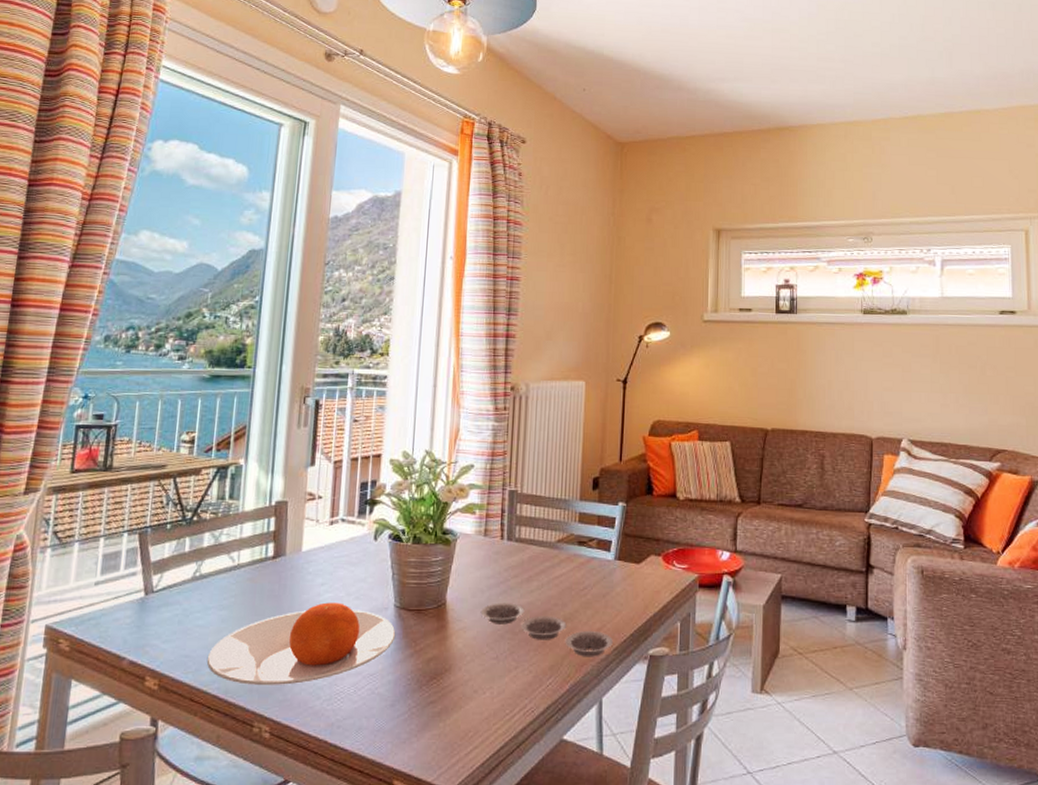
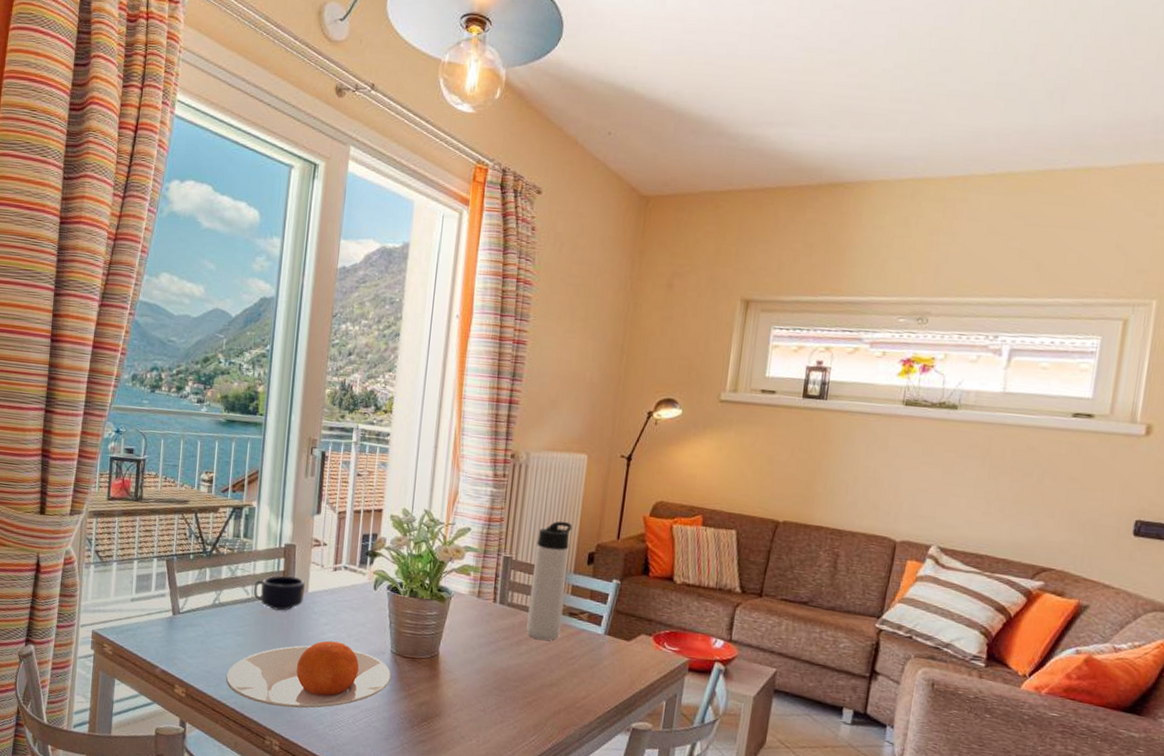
mug: none [239,536,298,575] -> present [253,575,305,611]
plate: present [480,603,614,657] -> none [470,660,598,723]
thermos bottle: none [536,448,575,574] -> present [526,521,573,641]

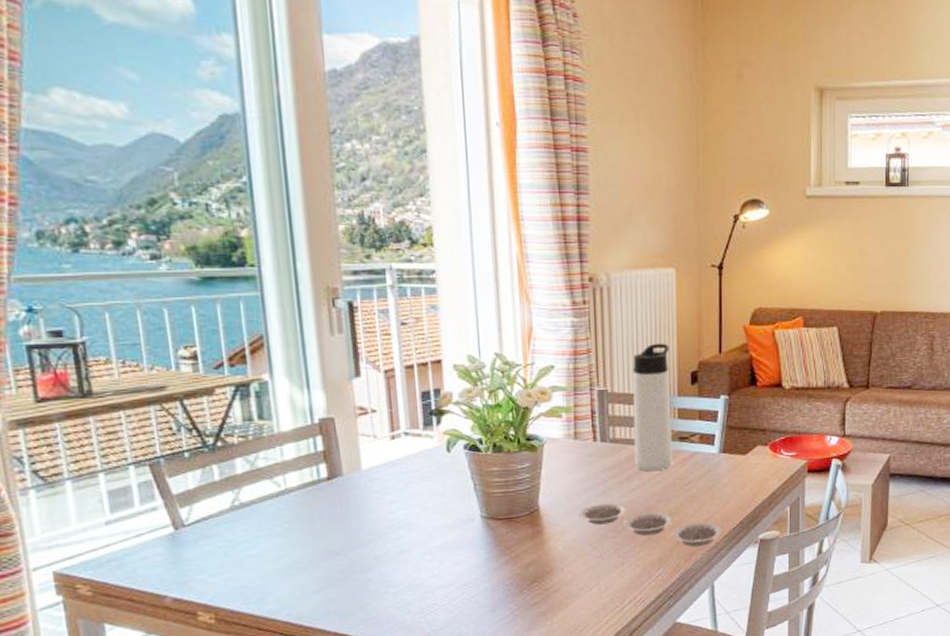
plate: present [225,641,392,709] -> none [268,518,487,608]
mug: present [253,575,305,611] -> none [285,455,359,498]
plate: none [470,660,598,723] -> present [578,503,723,547]

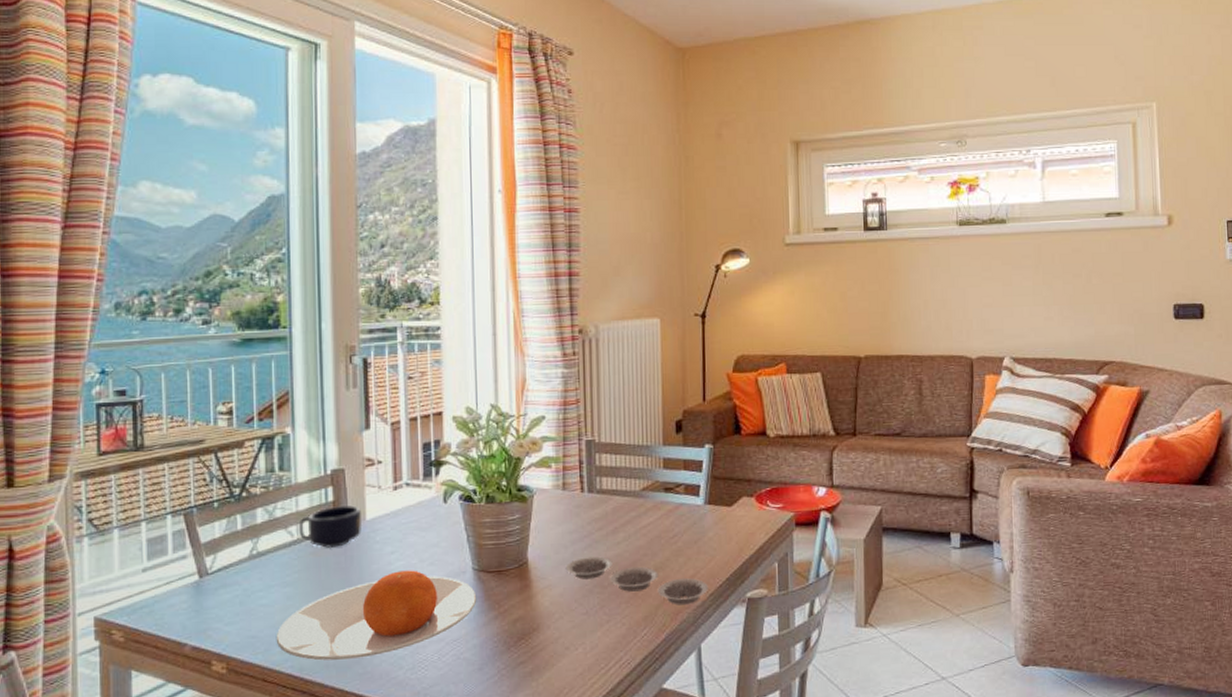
plate: none [268,518,487,608] -> present [276,570,477,661]
mug: none [285,455,359,498] -> present [298,505,363,548]
thermos bottle: present [633,343,673,472] -> none [619,392,658,524]

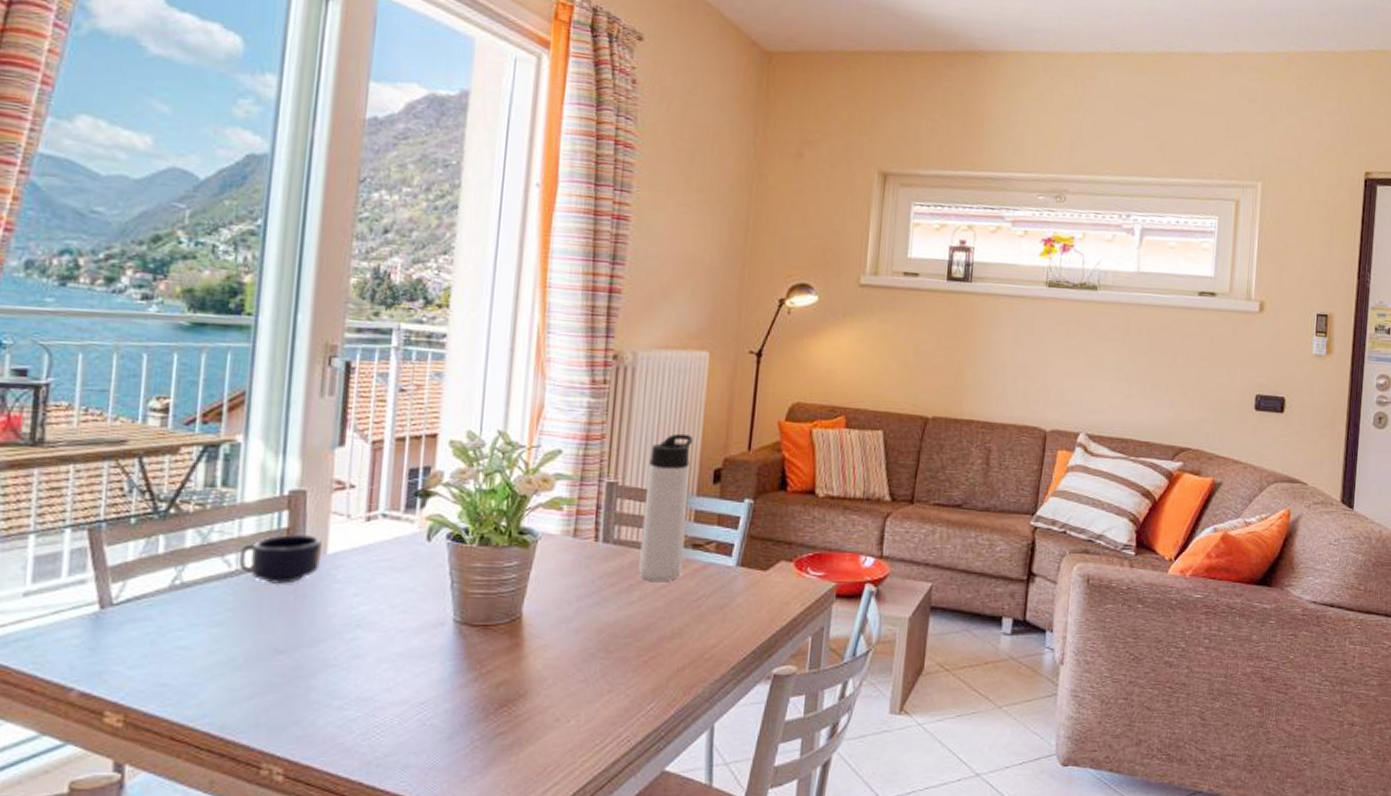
plate: present [276,570,477,661] -> none [193,617,455,718]
plate: present [565,556,709,605] -> none [566,616,731,678]
thermos bottle: none [619,392,658,524] -> present [638,433,693,582]

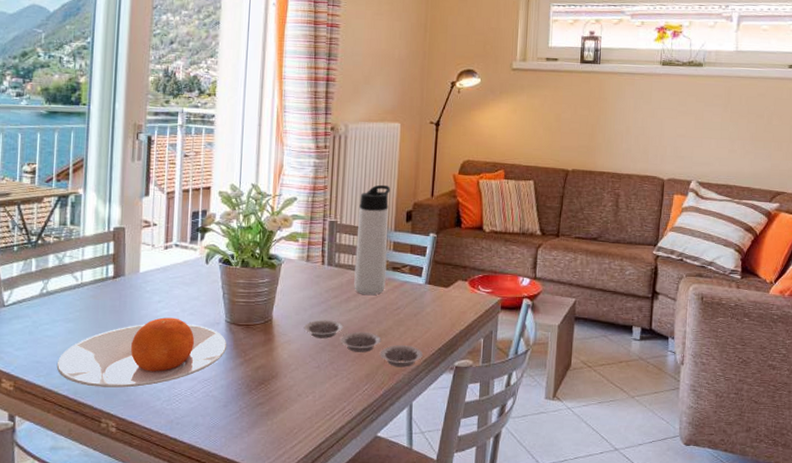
plate: none [193,617,455,718] -> present [56,317,227,388]
mug: present [238,534,322,584] -> none [82,258,136,293]
plate: none [566,616,731,678] -> present [303,320,424,368]

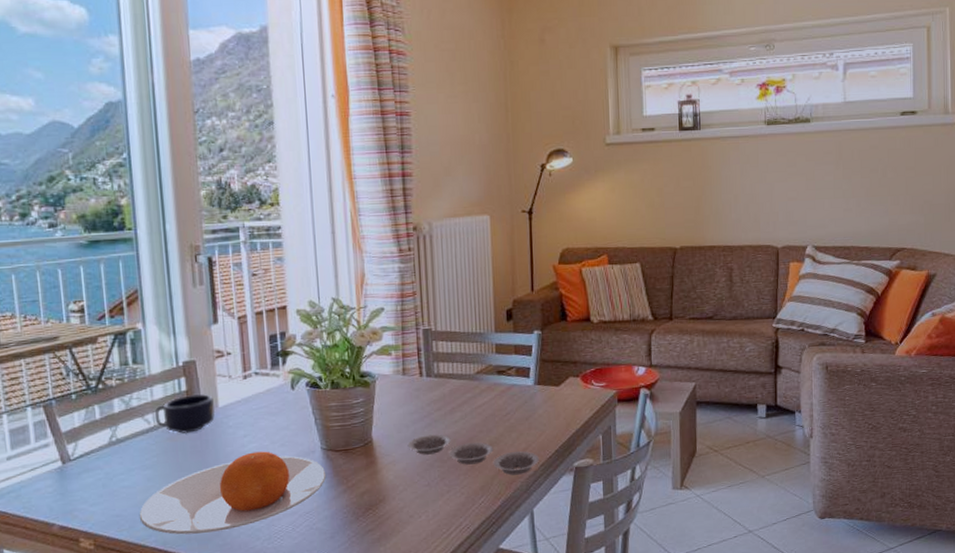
mug: none [82,258,136,293] -> present [154,394,216,434]
thermos bottle: present [354,184,391,296] -> none [453,284,492,404]

